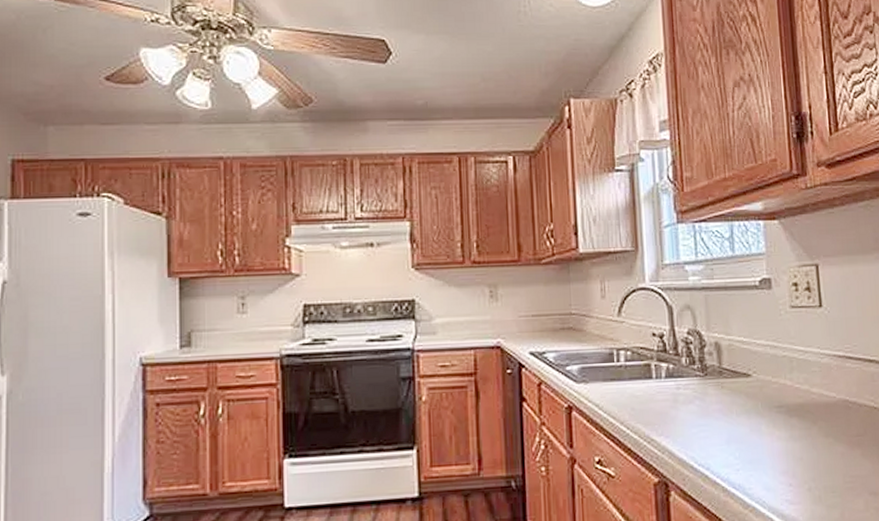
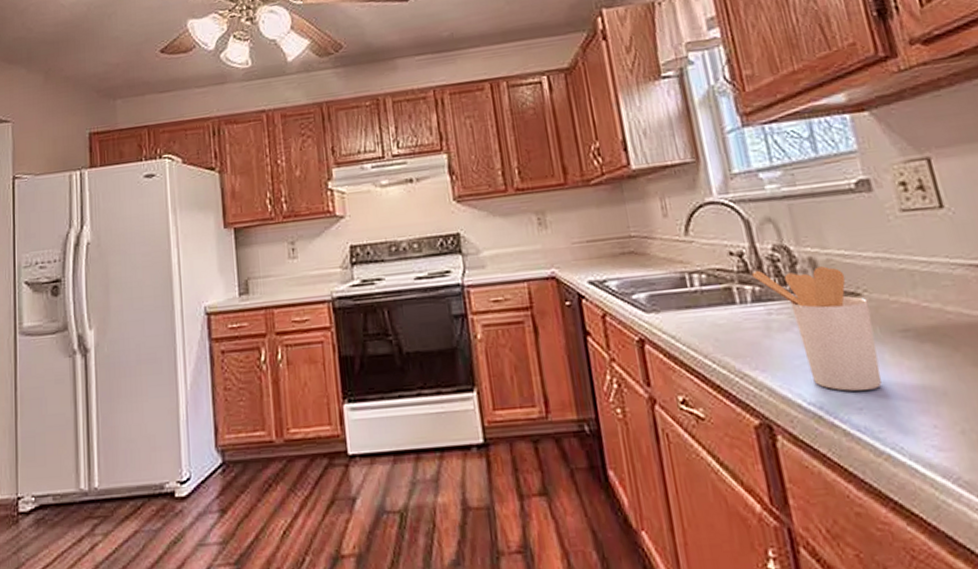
utensil holder: none [668,350,757,455] -> present [751,266,882,391]

